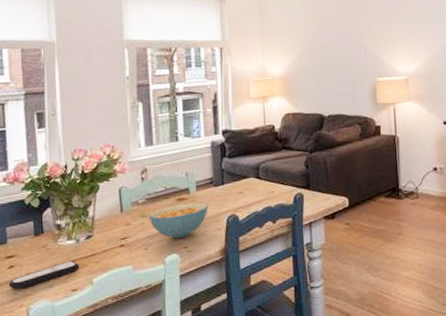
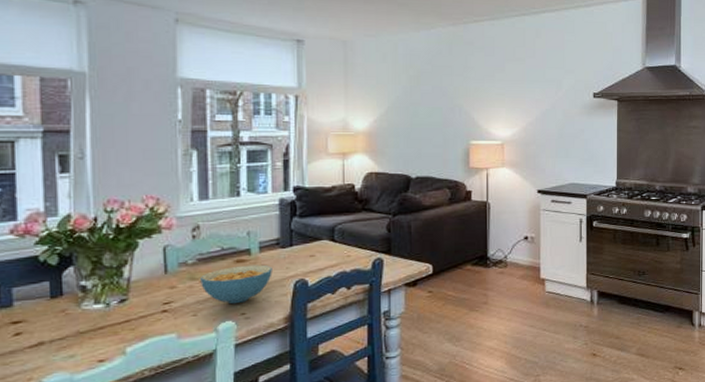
remote control: present [8,261,80,289] -> none [12,328,109,360]

